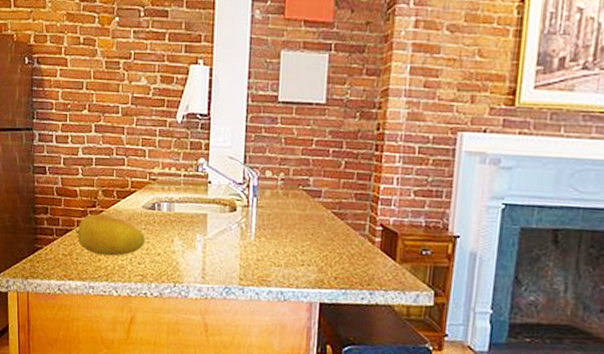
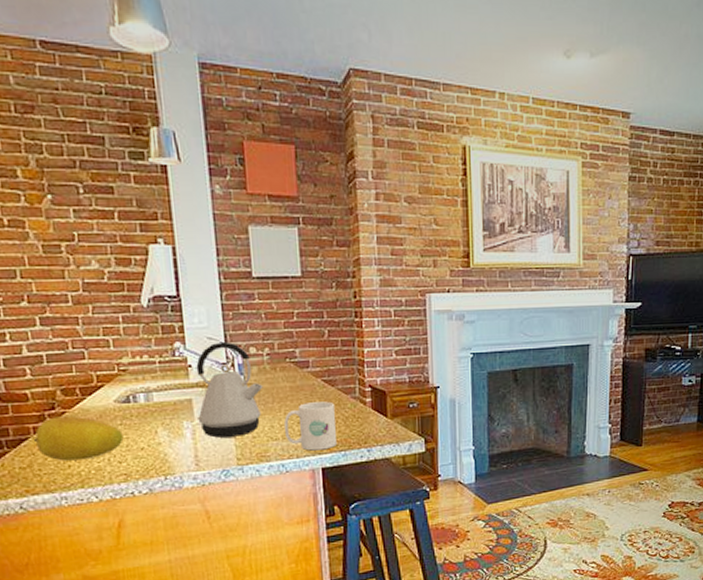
kettle: none [210,162,274,257] -> present [196,341,263,438]
mug: none [287,233,341,285] -> present [283,401,336,451]

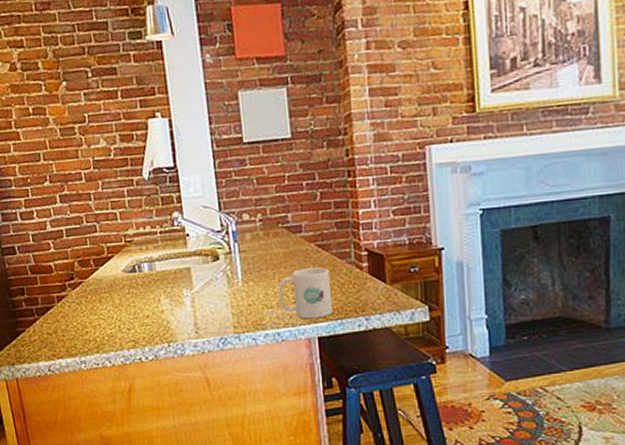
fruit: present [34,415,124,461] -> none [58,285,131,328]
kettle: present [196,341,263,438] -> none [193,209,257,306]

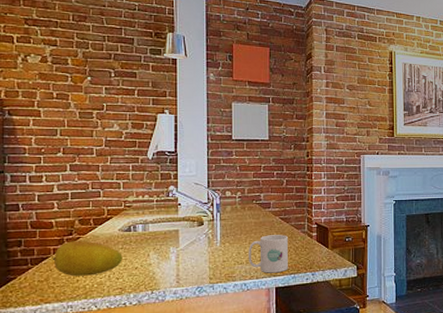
fruit: none [58,285,131,328] -> present [53,240,123,276]

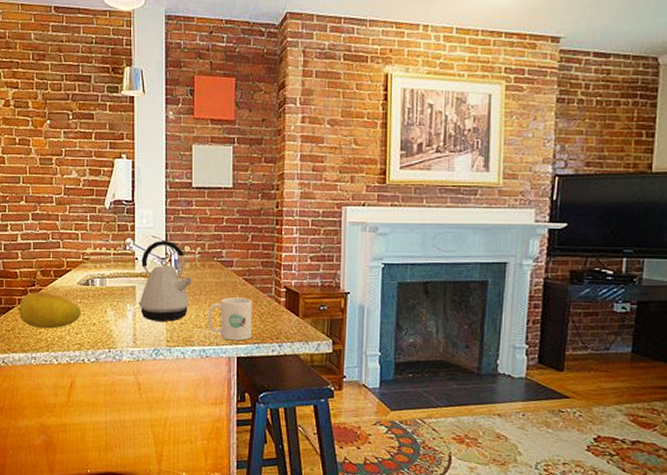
kettle: none [182,186,234,261] -> present [139,240,193,322]

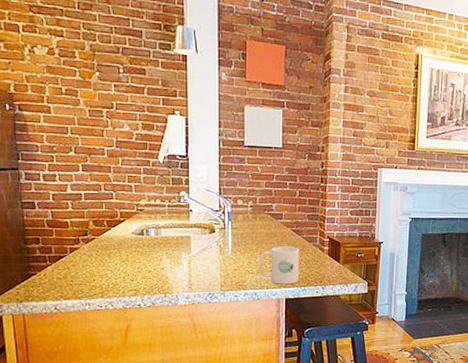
fruit: present [18,292,81,329] -> none [70,241,136,276]
kettle: present [139,240,193,322] -> none [194,193,246,268]

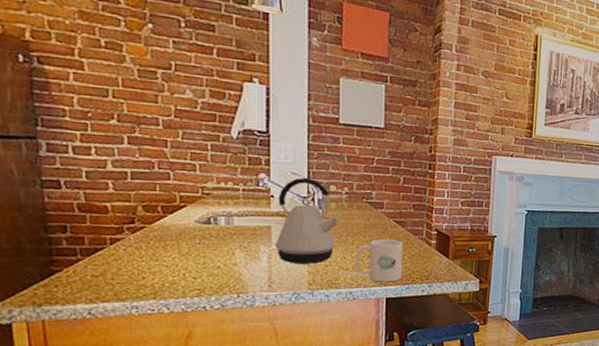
kettle: none [194,193,246,268] -> present [275,177,340,264]

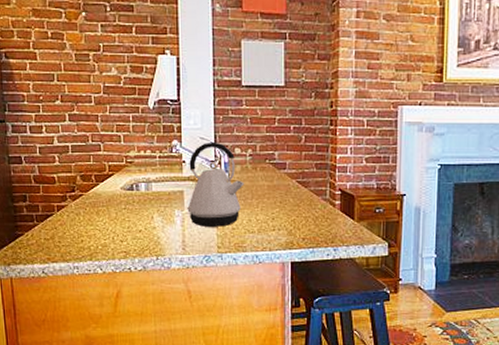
mug: present [355,239,402,282] -> none [260,201,306,246]

